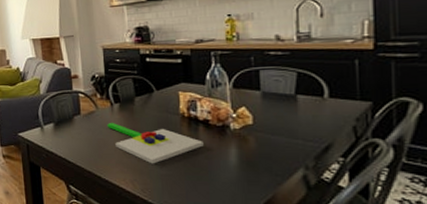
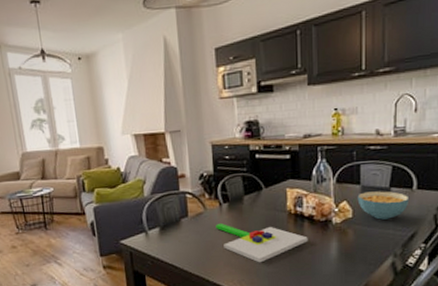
cereal bowl: none [258,98,319,128] -> present [357,191,408,220]

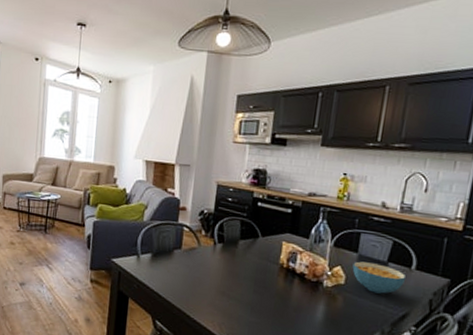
chopping board: present [215,224,308,263] -> none [206,262,296,310]

